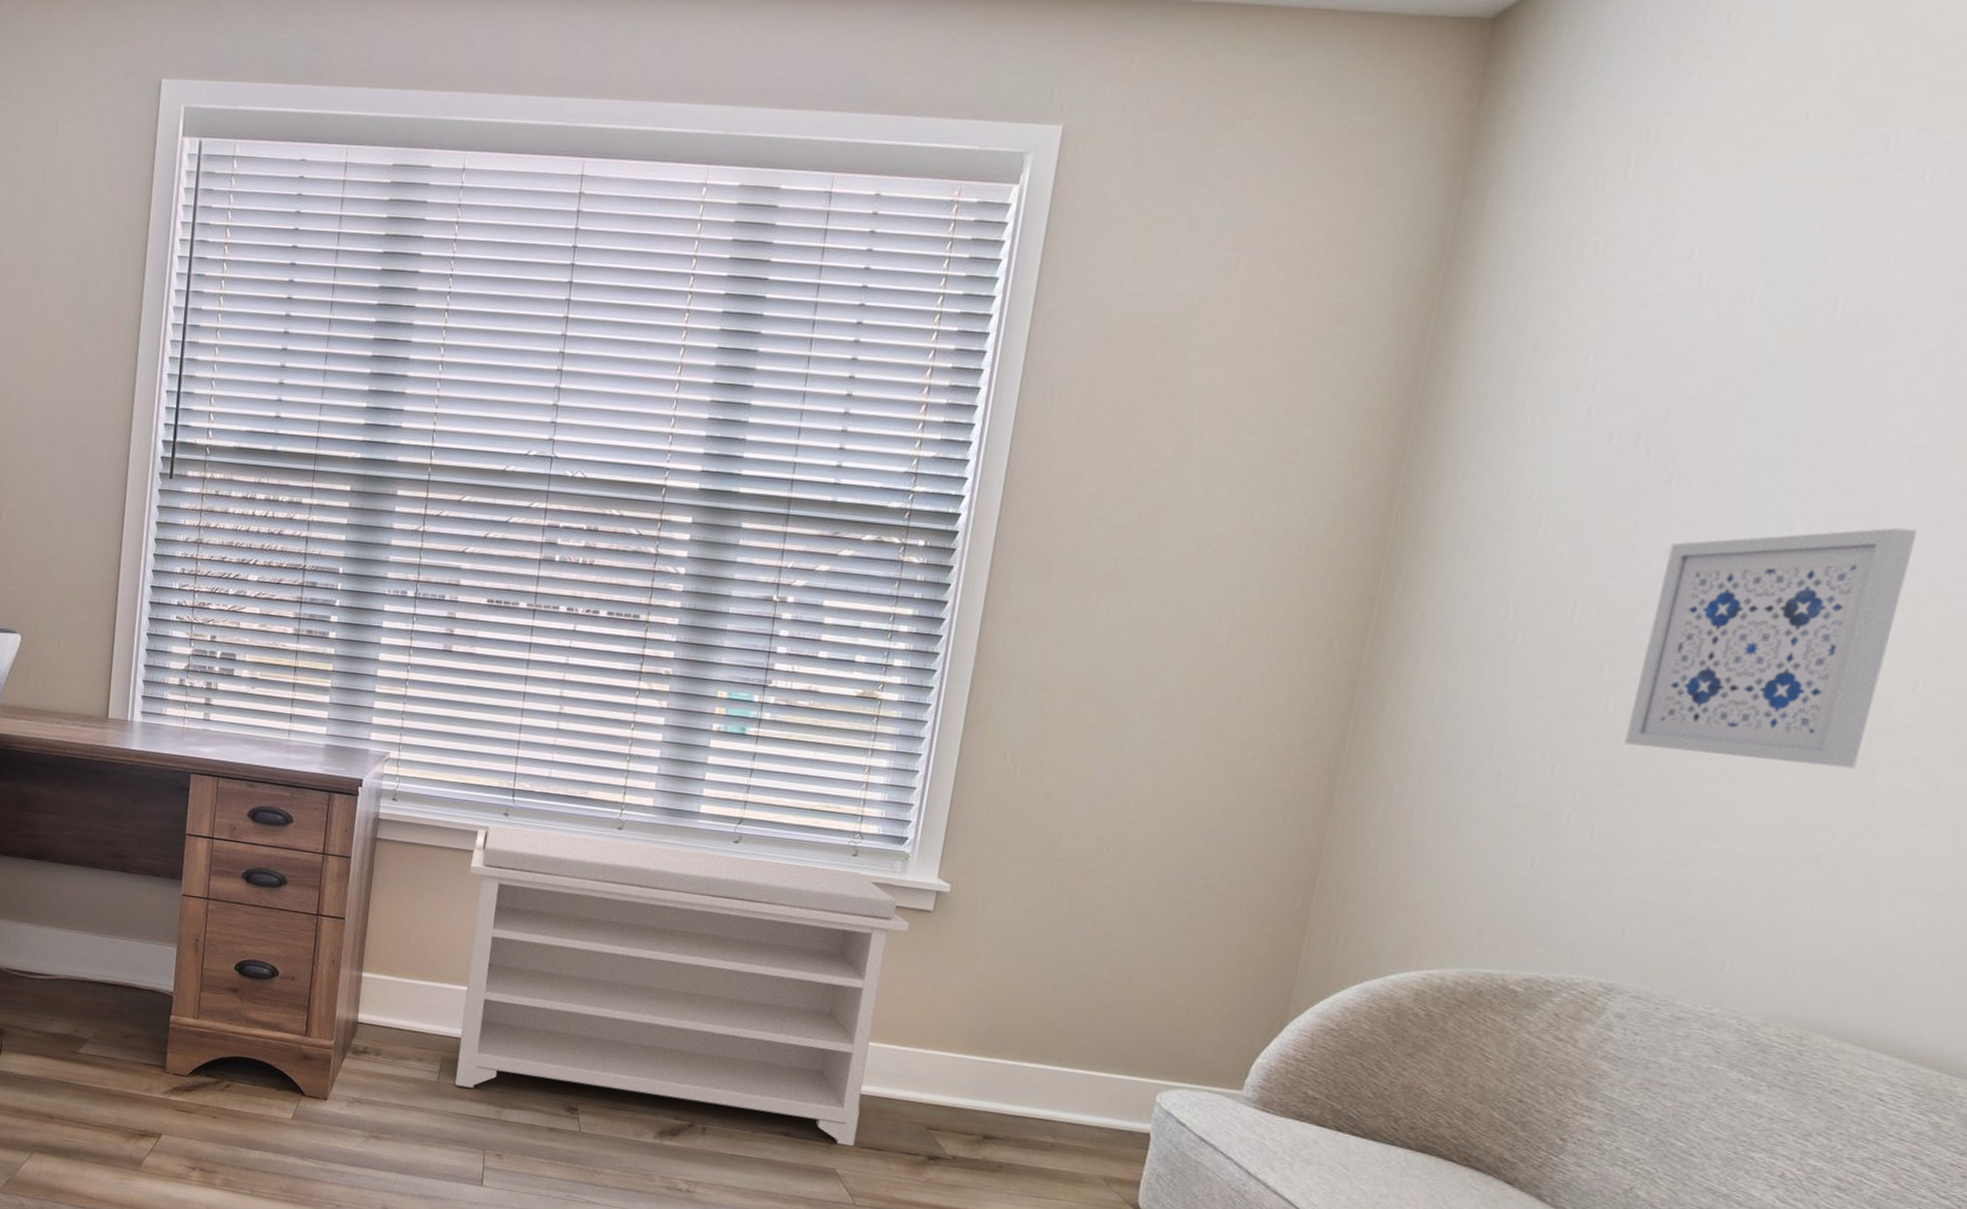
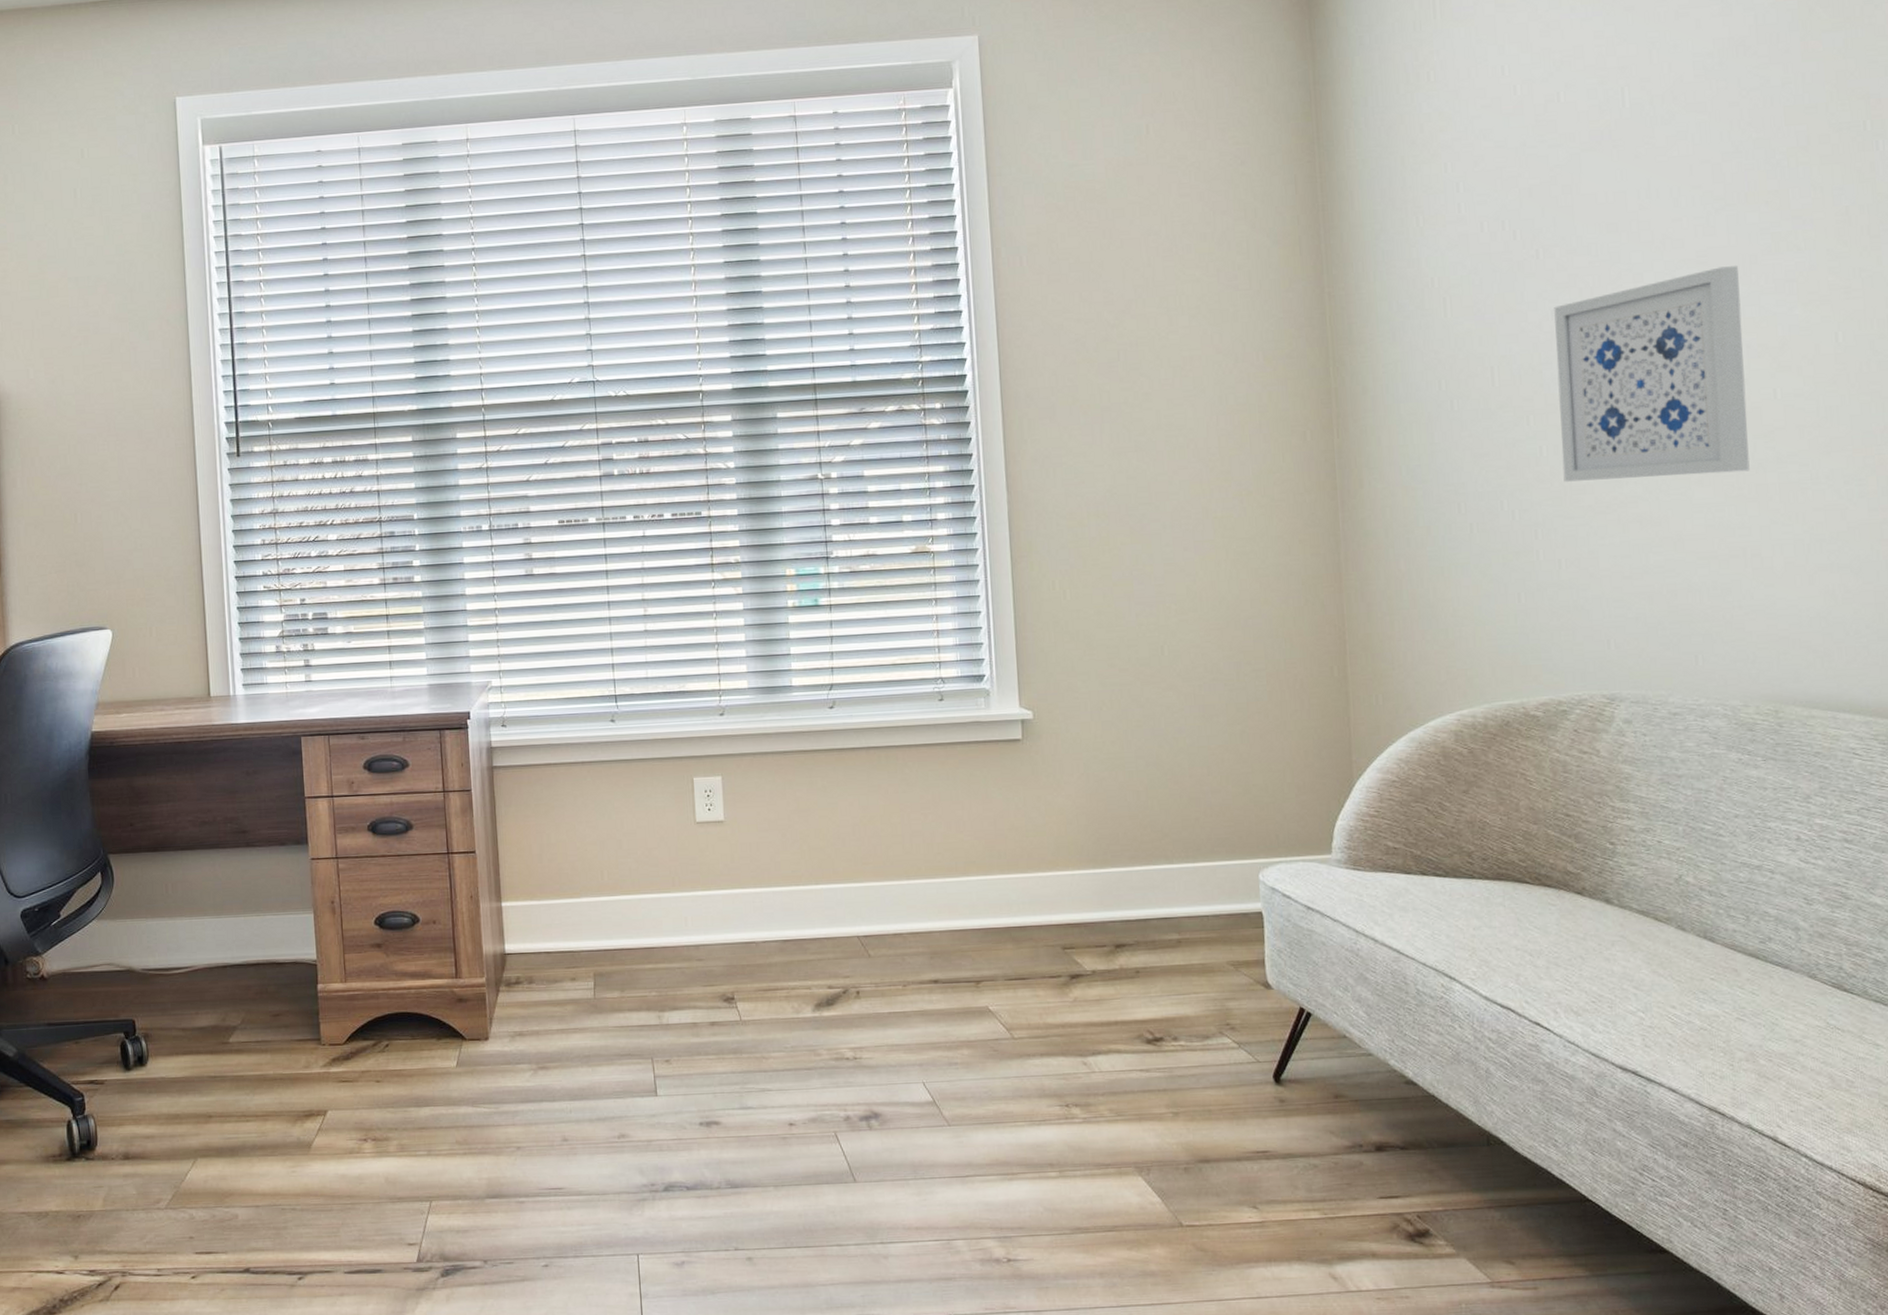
bench: present [455,825,910,1147] -> none [587,715,1005,999]

